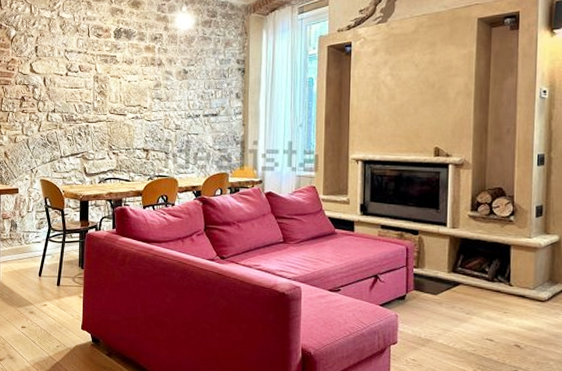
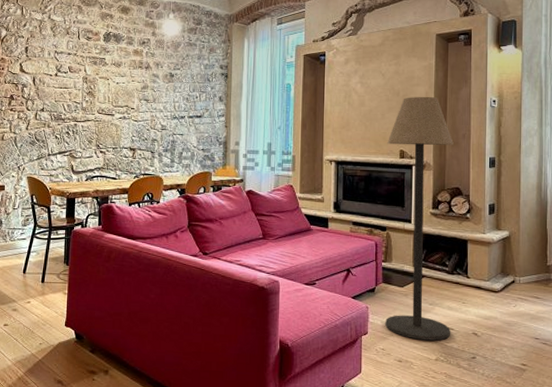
floor lamp: none [416,88,496,352] -> present [385,96,454,341]

